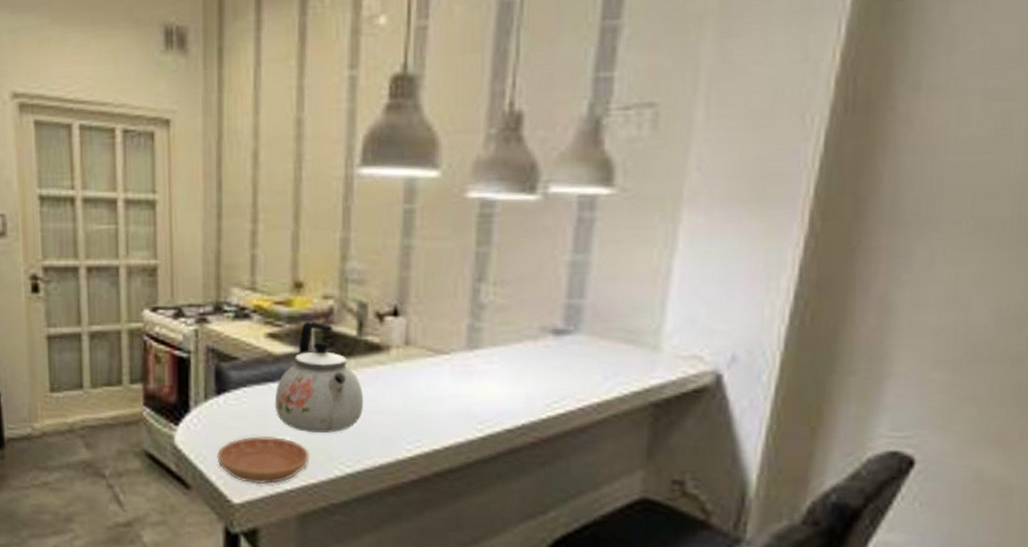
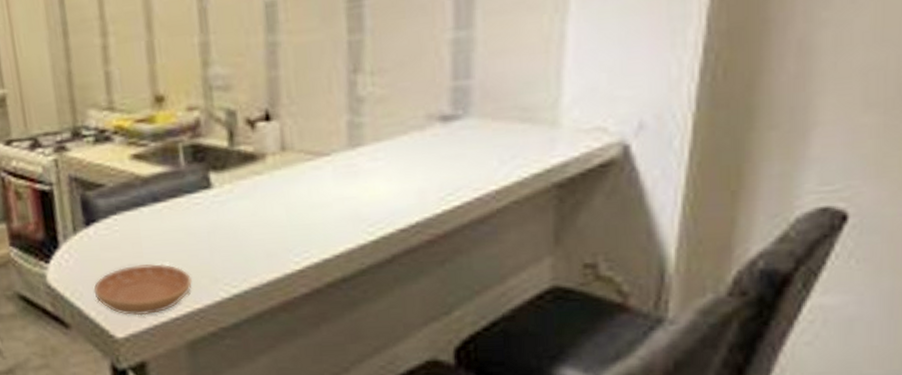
kettle: present [274,321,364,433] -> none [148,135,244,255]

